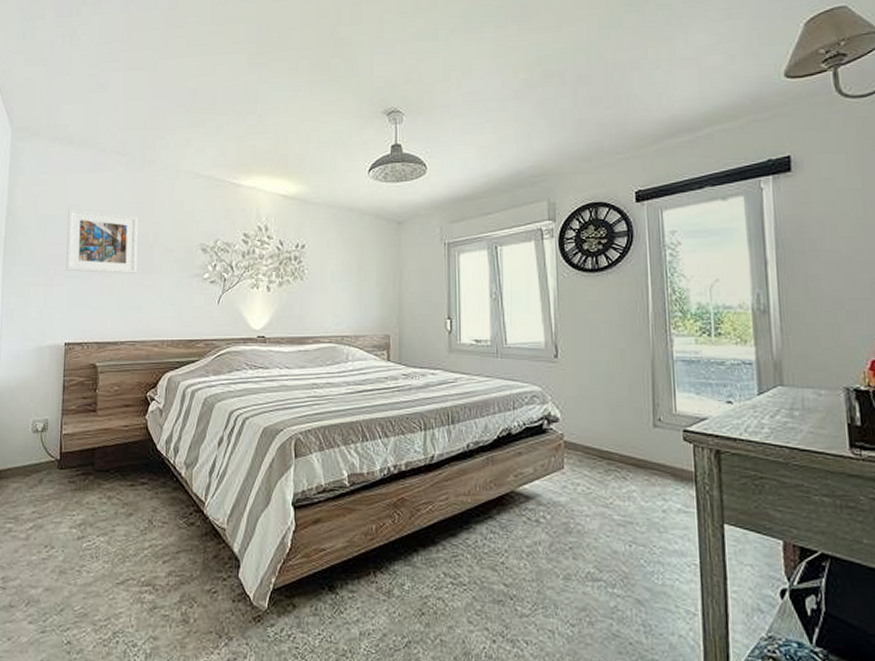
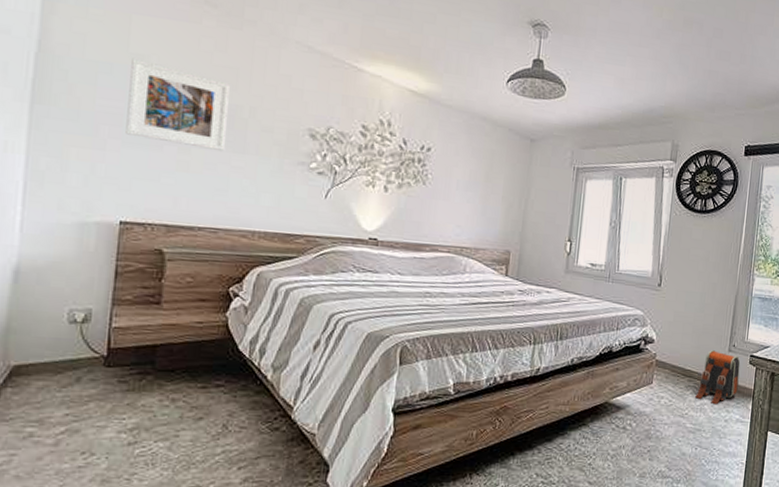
backpack: none [619,427,675,492] -> present [695,350,741,405]

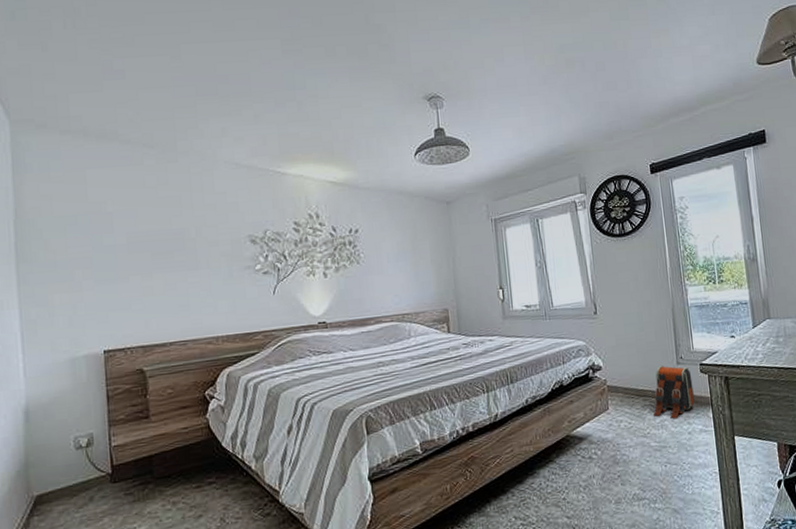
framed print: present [125,57,230,151] -> none [91,206,180,274]

